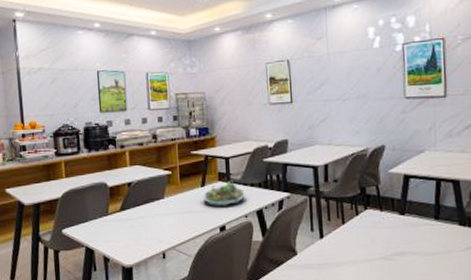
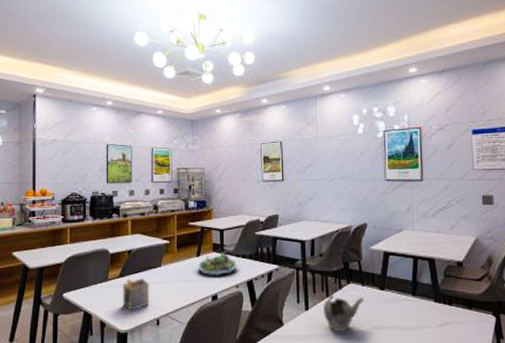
napkin holder: none [124,210,154,245] -> present [122,277,150,311]
teapot: none [339,221,383,261] -> present [324,294,364,333]

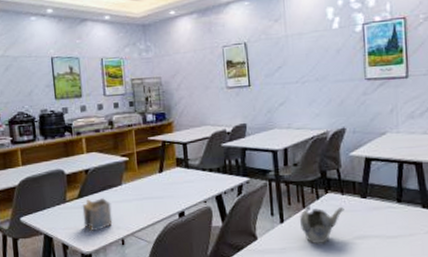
succulent planter: present [197,251,238,276] -> none [161,165,205,193]

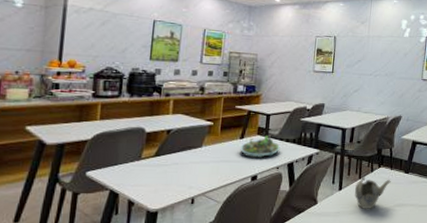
napkin holder: present [82,197,113,232] -> none [155,157,188,190]
succulent planter: none [161,165,205,193] -> present [240,135,281,158]

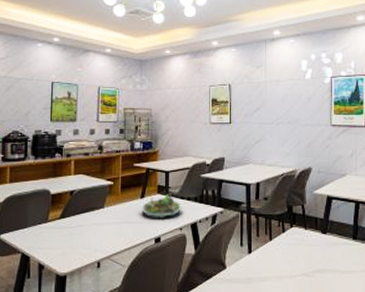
teapot: present [355,176,391,210] -> none [267,237,307,276]

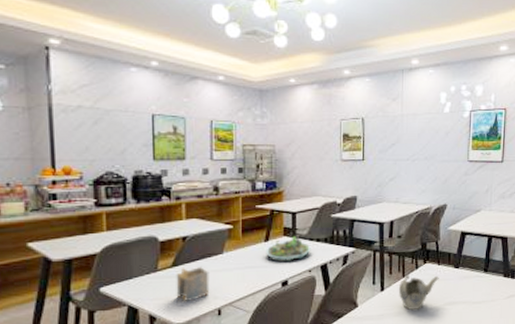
napkin holder: none [62,219,91,253] -> present [176,266,210,302]
teapot: none [267,237,307,276] -> present [399,274,439,311]

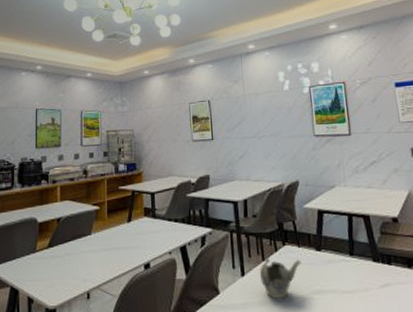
napkin holder: present [176,266,210,302] -> none [51,247,80,284]
succulent planter: present [266,235,311,262] -> none [129,215,170,243]

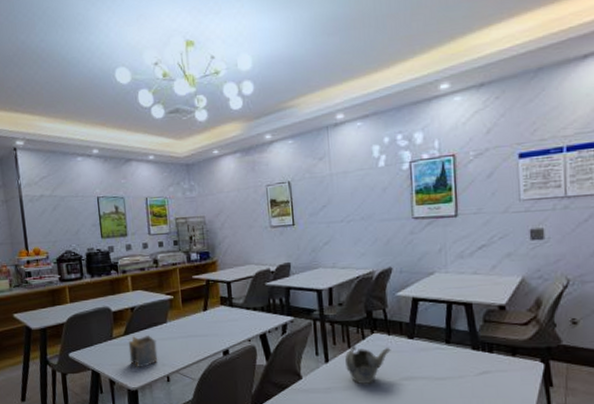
napkin holder: none [51,247,80,284] -> present [128,334,158,368]

